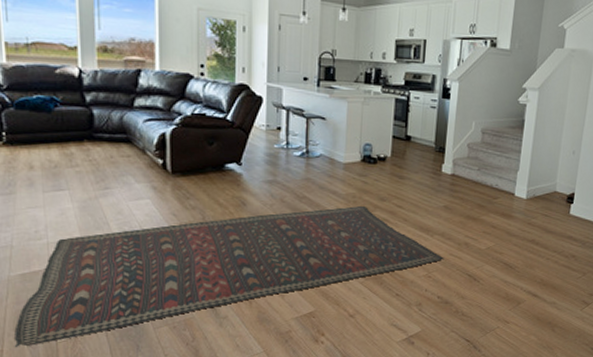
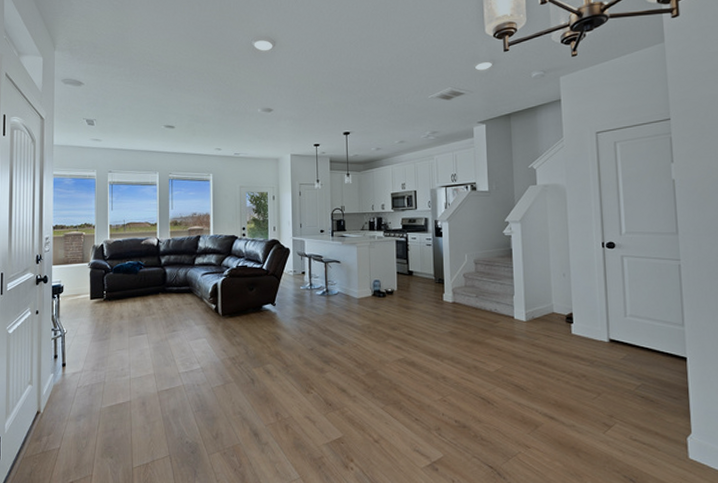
area rug: present [13,206,444,347] -> none [101,336,456,472]

